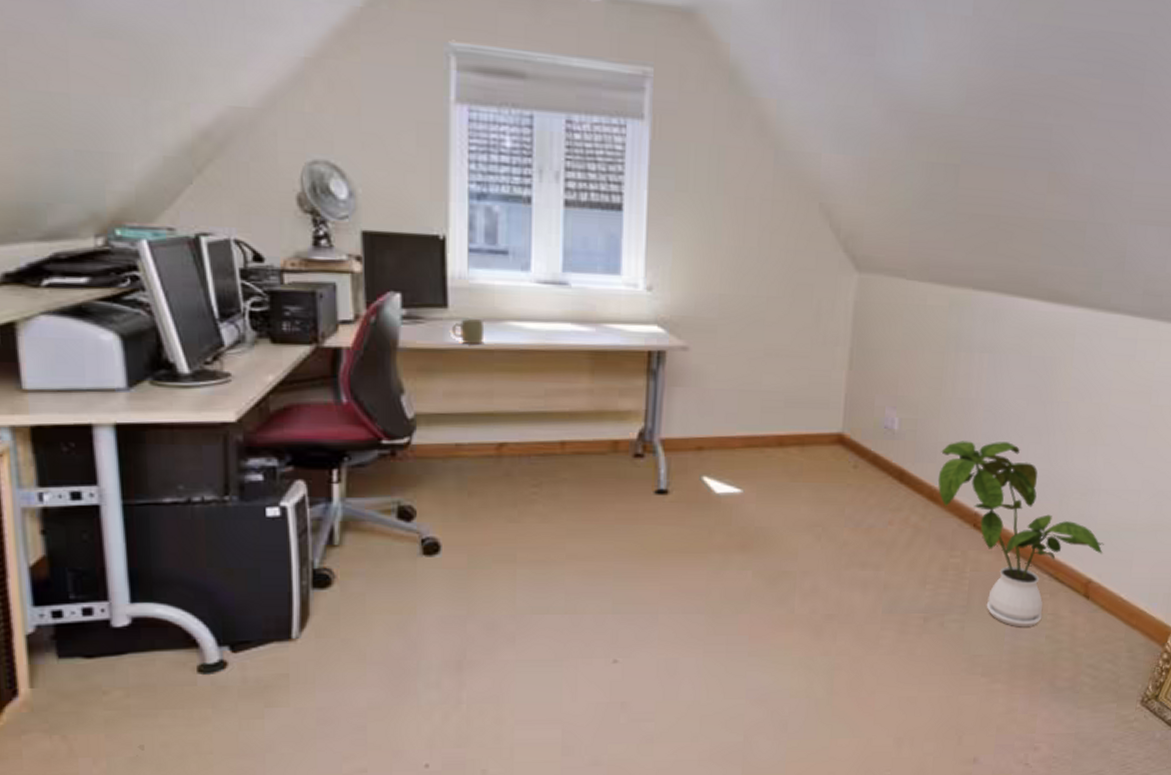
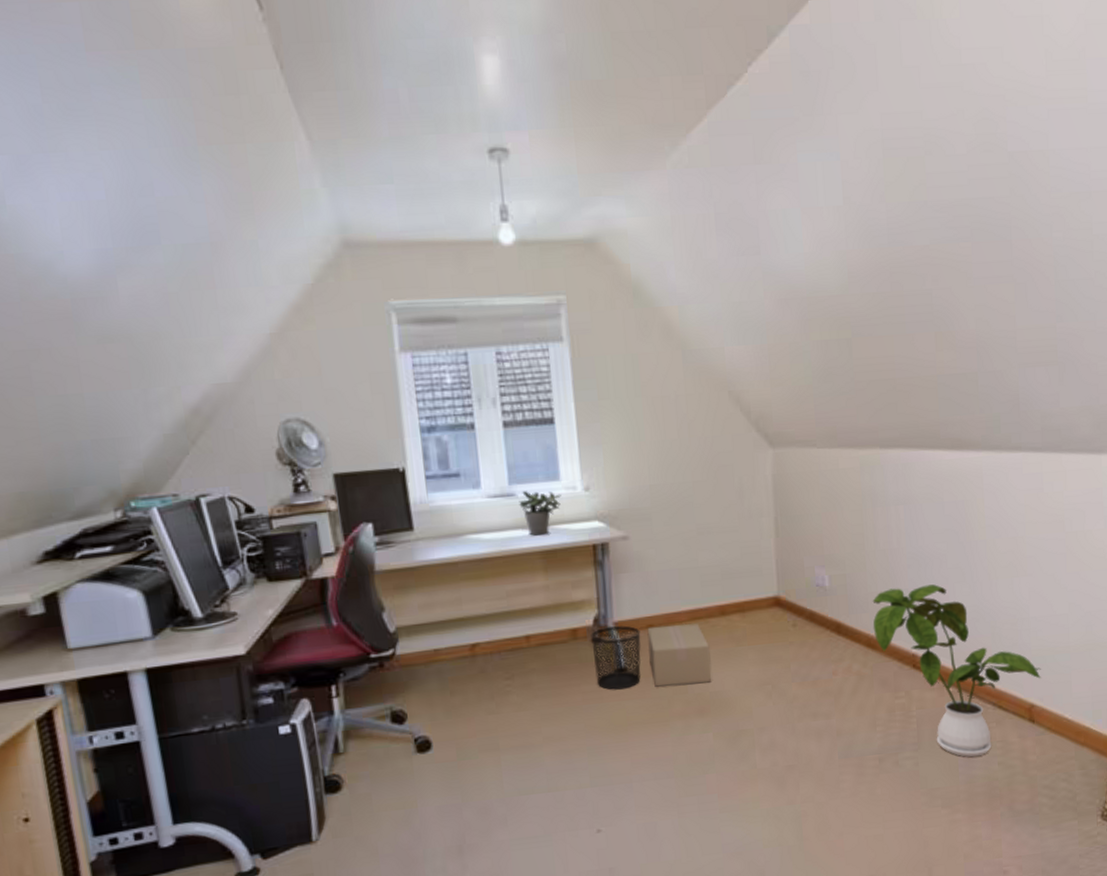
mug: present [452,319,485,346] -> none [419,537,448,561]
potted plant: none [571,281,620,333] -> present [519,491,561,536]
waste bin: none [633,442,688,513] -> present [591,625,641,690]
cardboard box: none [694,449,761,517] -> present [647,623,711,687]

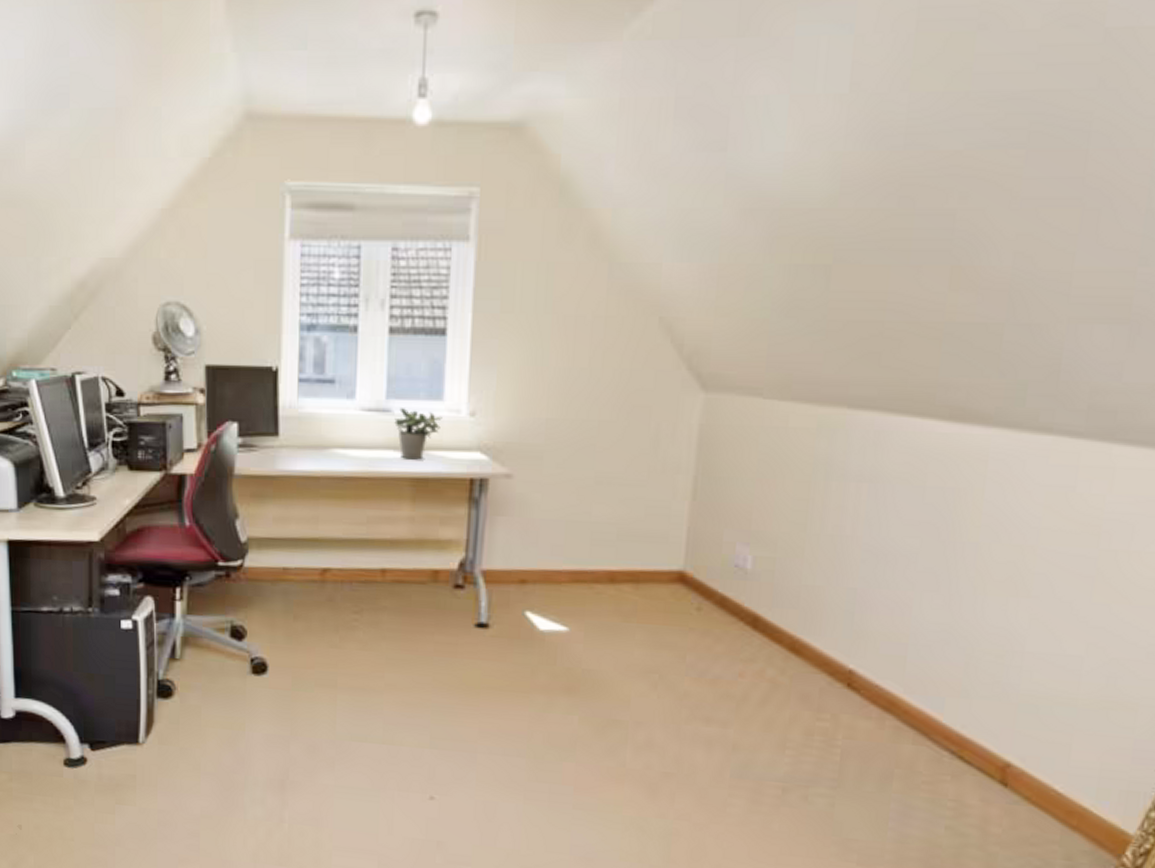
waste bin: present [591,625,641,690] -> none [453,573,511,647]
cardboard box: present [647,623,711,687] -> none [516,582,590,658]
house plant: present [872,584,1042,758] -> none [801,584,1031,813]

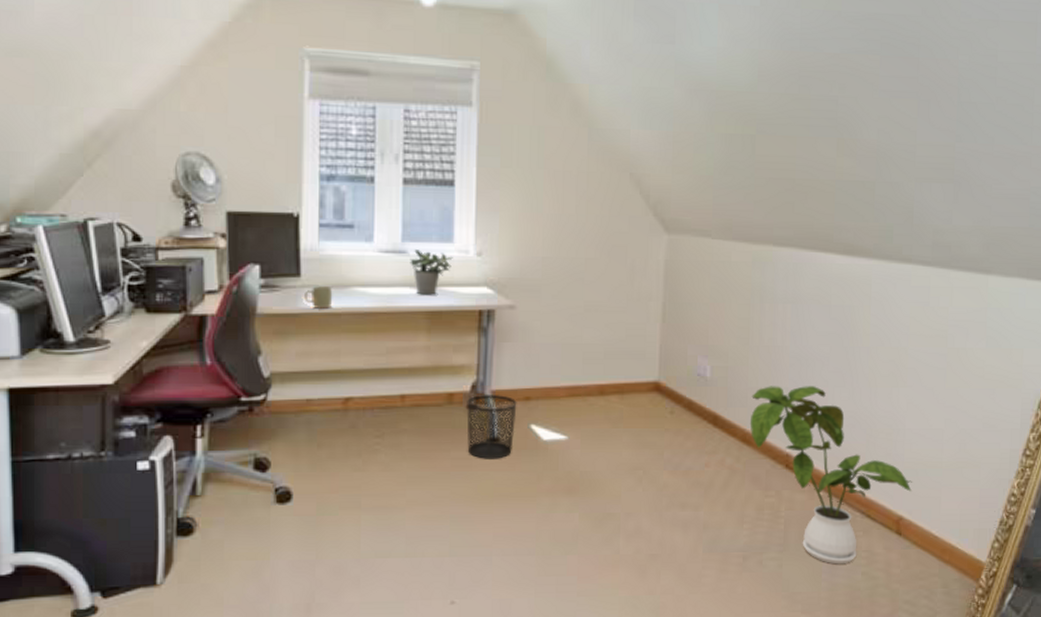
mug: none [282,447,312,473] -> present [304,286,333,310]
waste bin: none [453,573,511,647] -> present [467,393,517,459]
house plant: none [801,584,1031,813] -> present [749,386,913,565]

